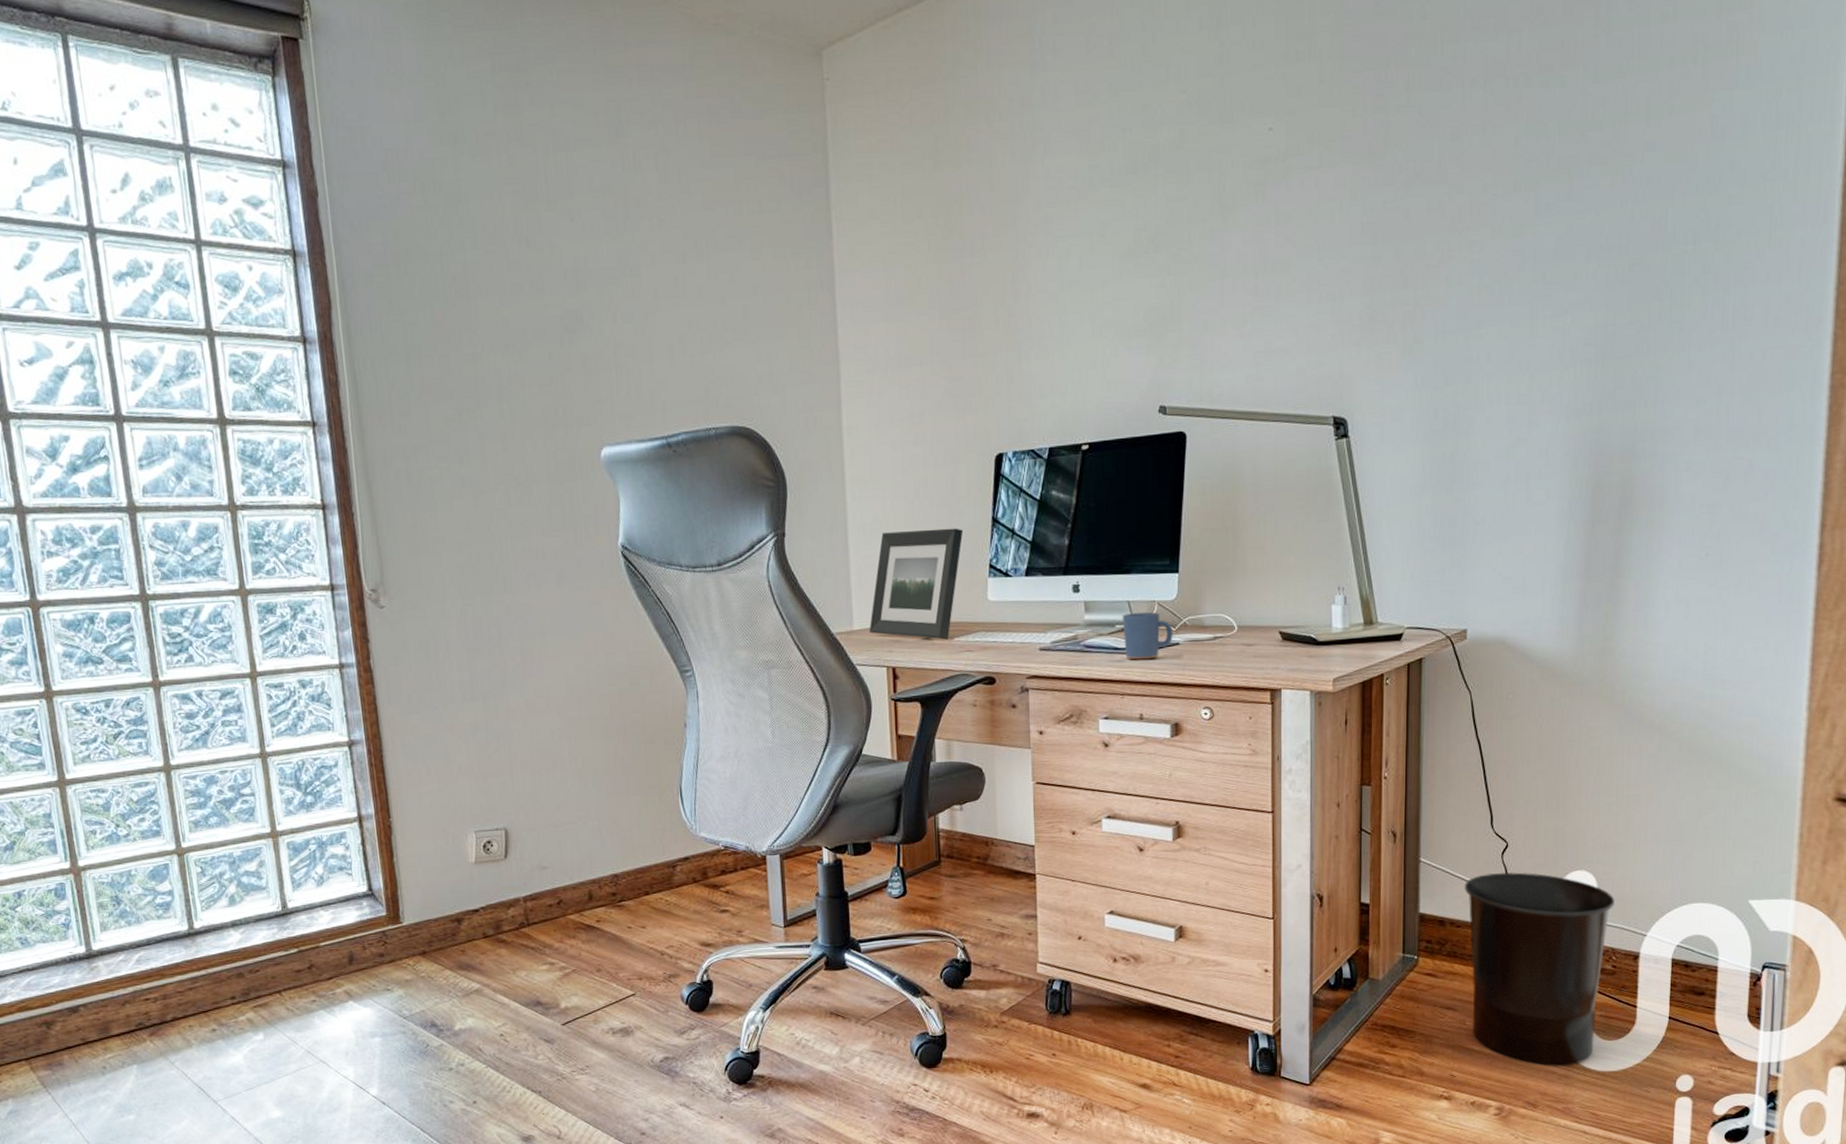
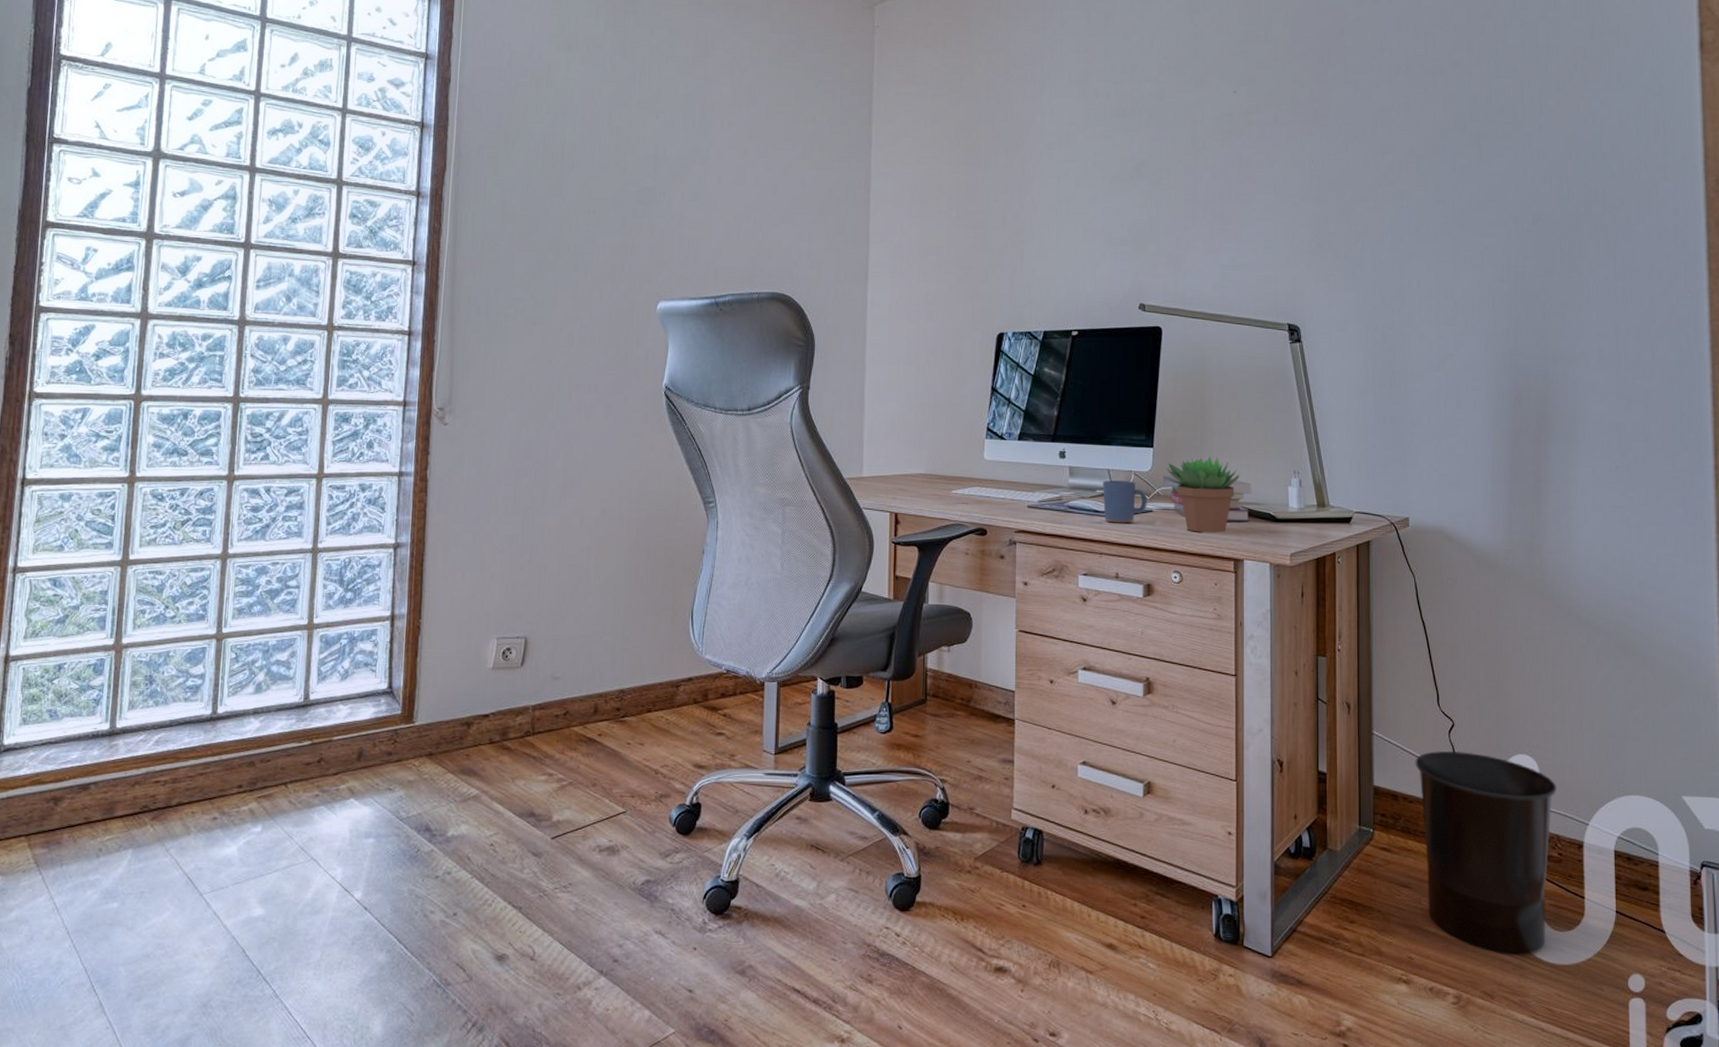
picture frame: present [869,528,964,640] -> none [876,392,966,492]
books: none [1190,600,1291,648] -> present [1162,475,1252,522]
succulent plant: none [1195,578,1278,663] -> present [1167,456,1241,533]

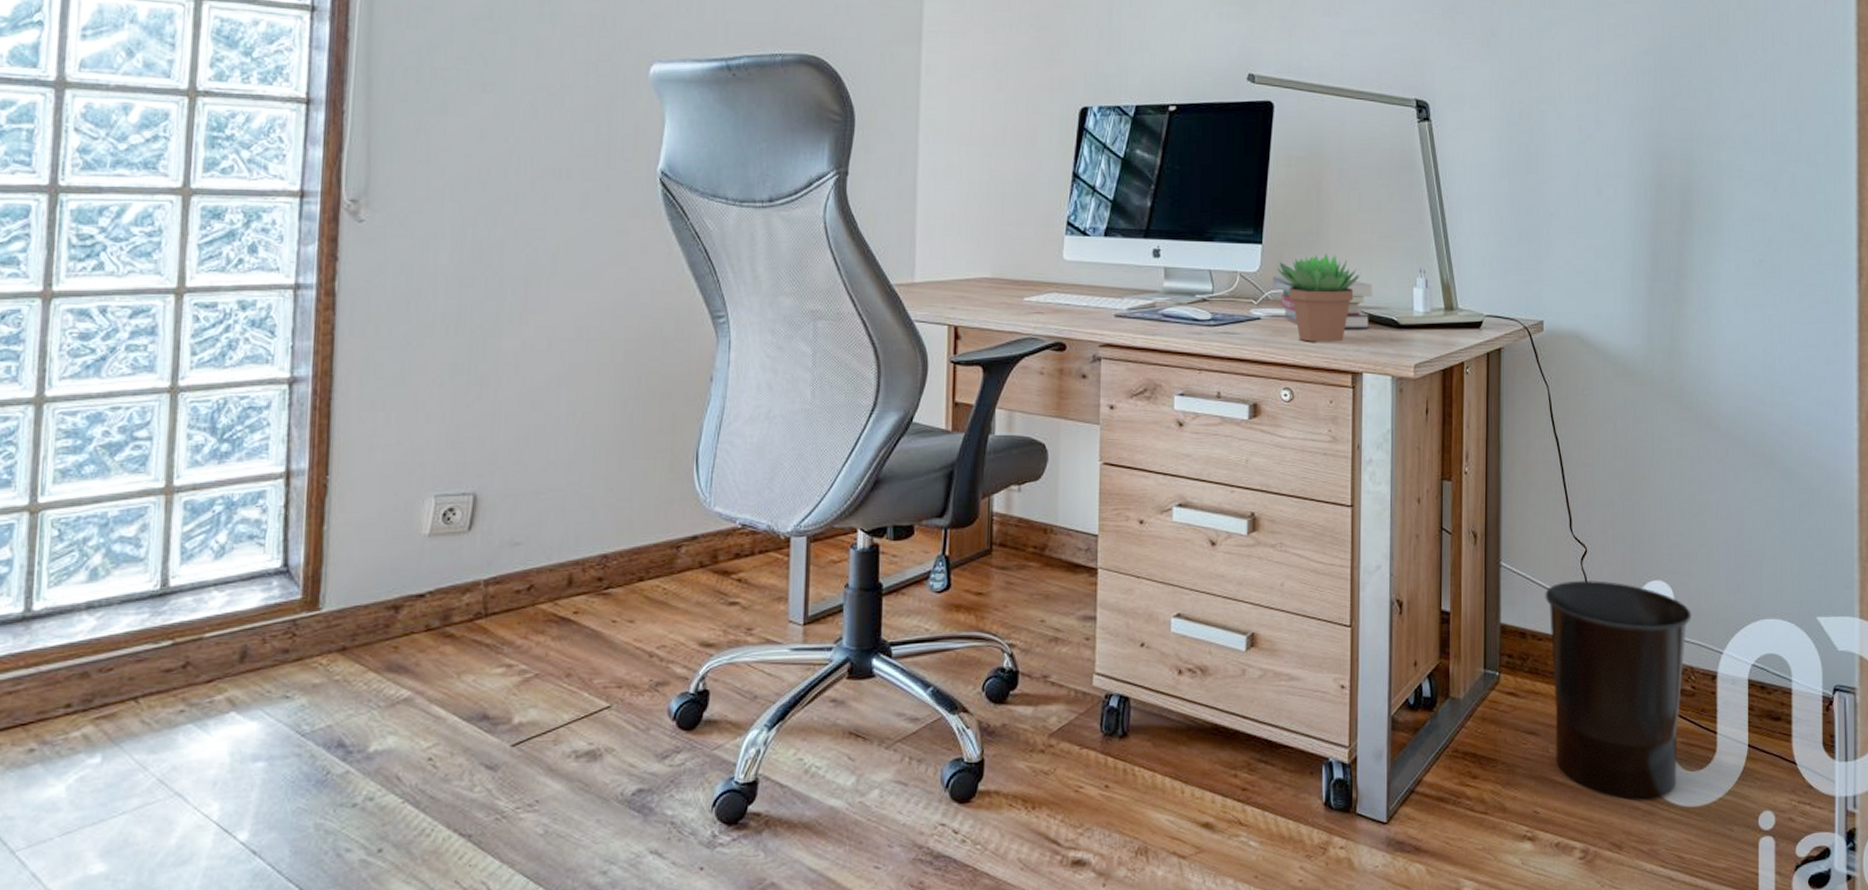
mug: present [1102,480,1147,523] -> none [1203,283,1255,333]

